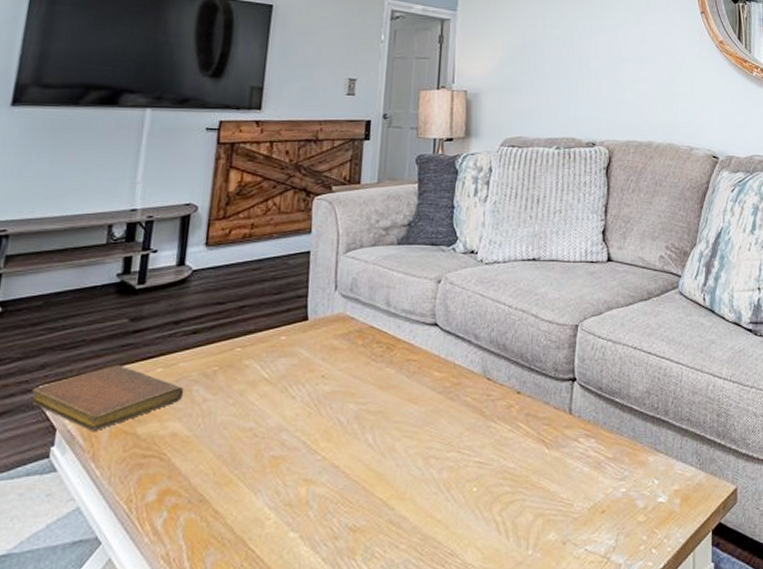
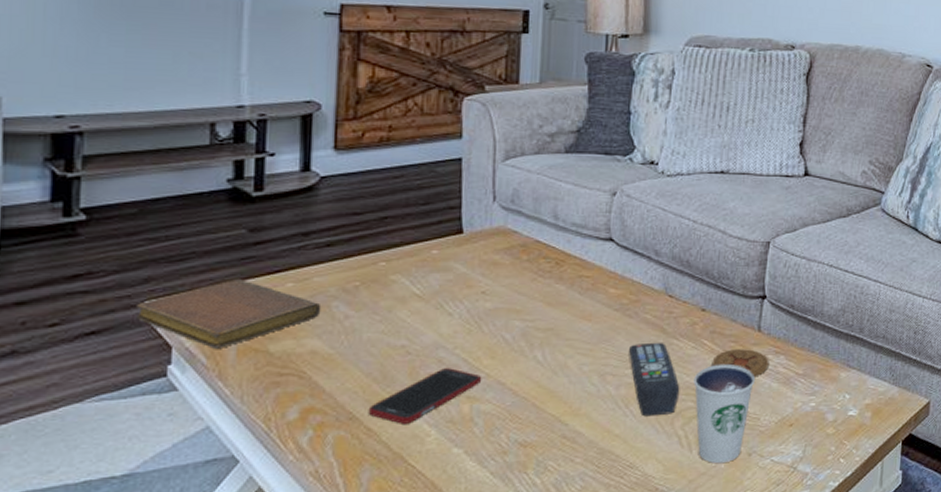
cell phone: none [216,451,319,507] -> present [368,368,482,424]
remote control: none [451,424,498,502] -> present [629,342,680,417]
dixie cup: none [510,448,568,553] -> present [693,364,756,464]
coaster: none [527,432,580,460] -> present [712,349,769,376]

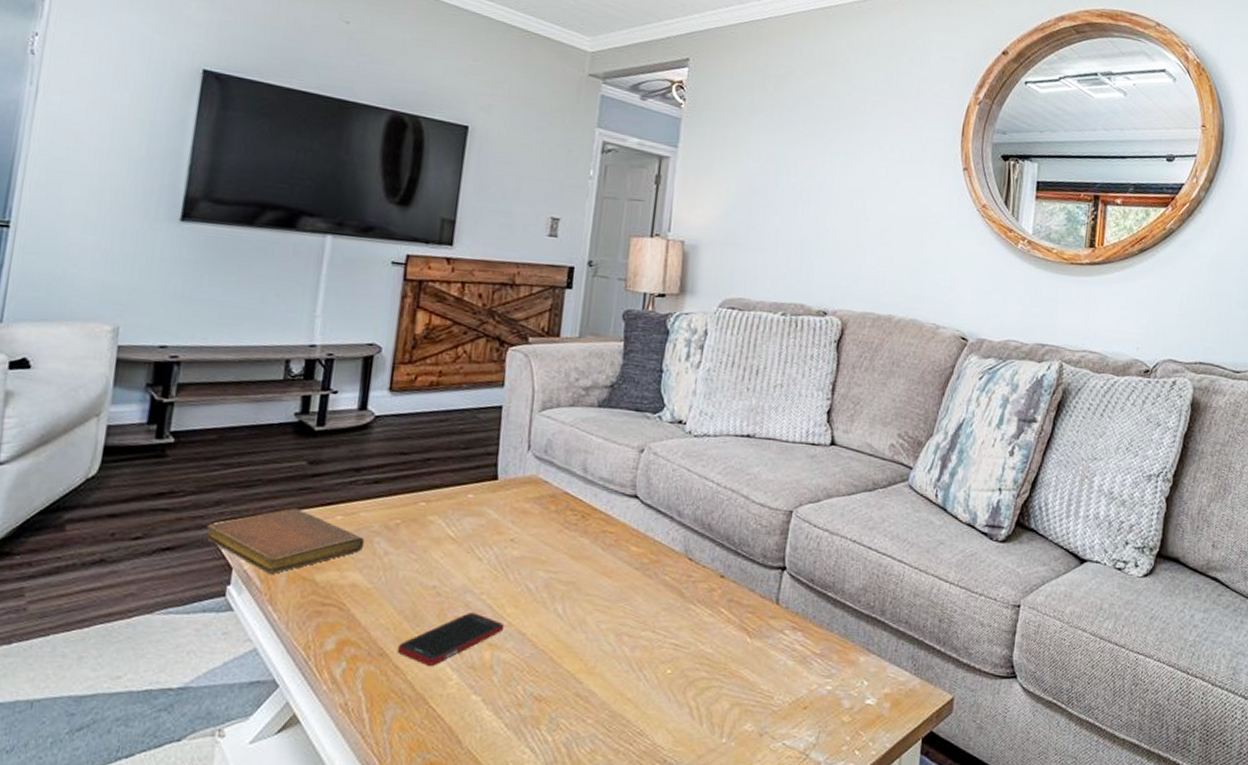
remote control: present [629,342,680,417] -> none [646,605,695,683]
dixie cup: present [693,364,756,464] -> none [708,635,771,742]
coaster: present [712,349,769,376] -> none [727,620,786,651]

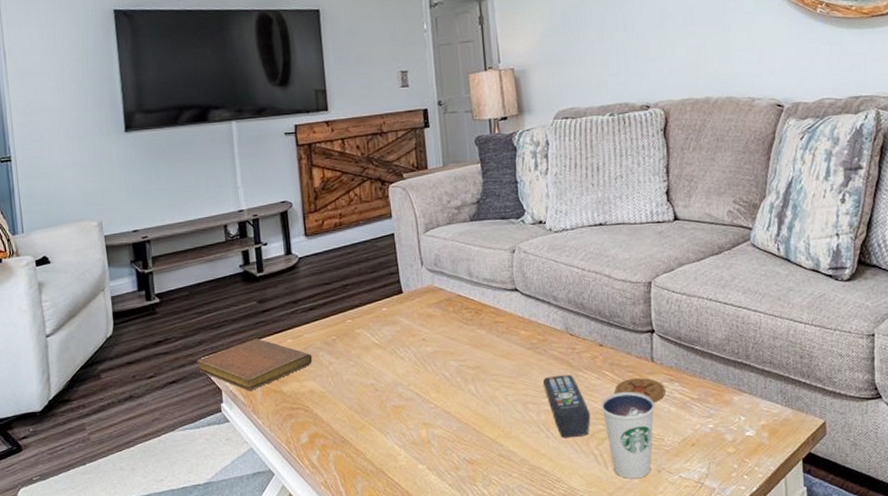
cell phone: present [397,613,504,666] -> none [354,401,433,446]
remote control: none [646,605,695,683] -> present [543,374,591,439]
dixie cup: none [708,635,771,742] -> present [601,392,655,479]
coaster: none [727,620,786,651] -> present [614,378,666,402]

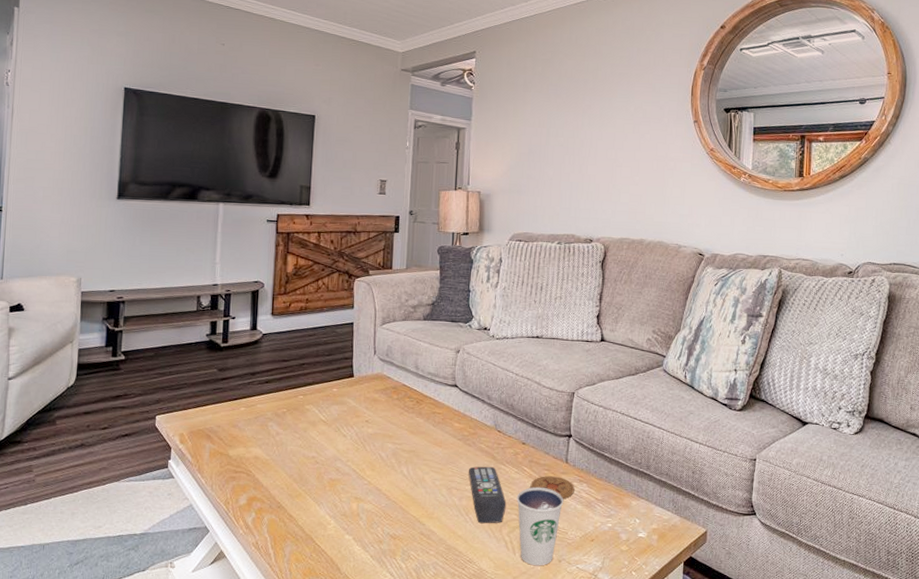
notebook: present [197,338,313,391] -> none [151,403,262,451]

